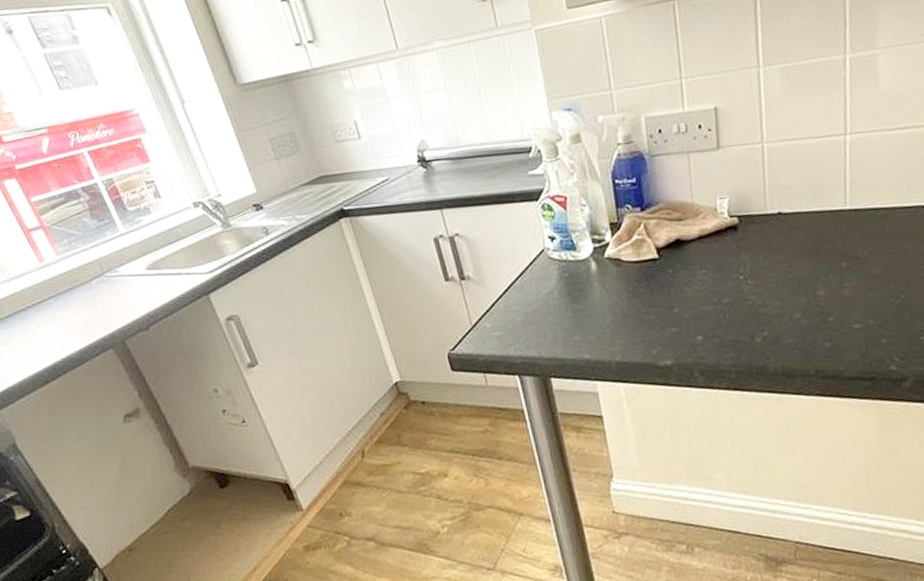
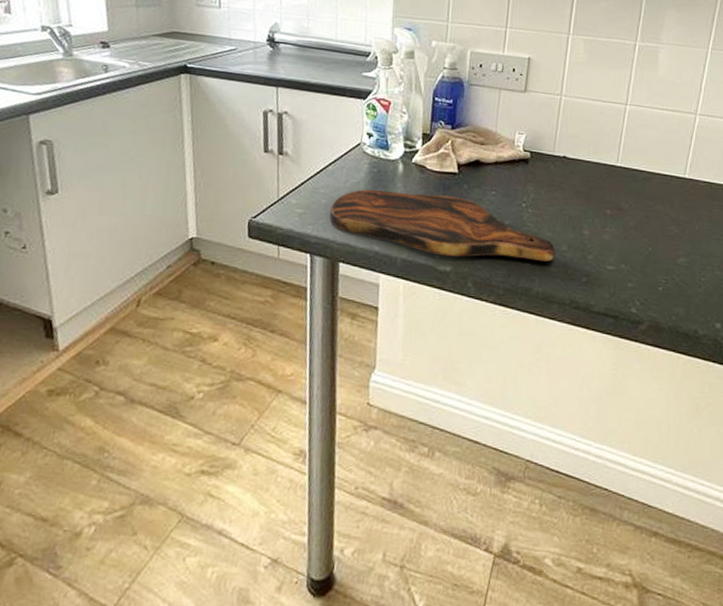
cutting board: none [528,283,789,351] -> present [329,189,556,262]

